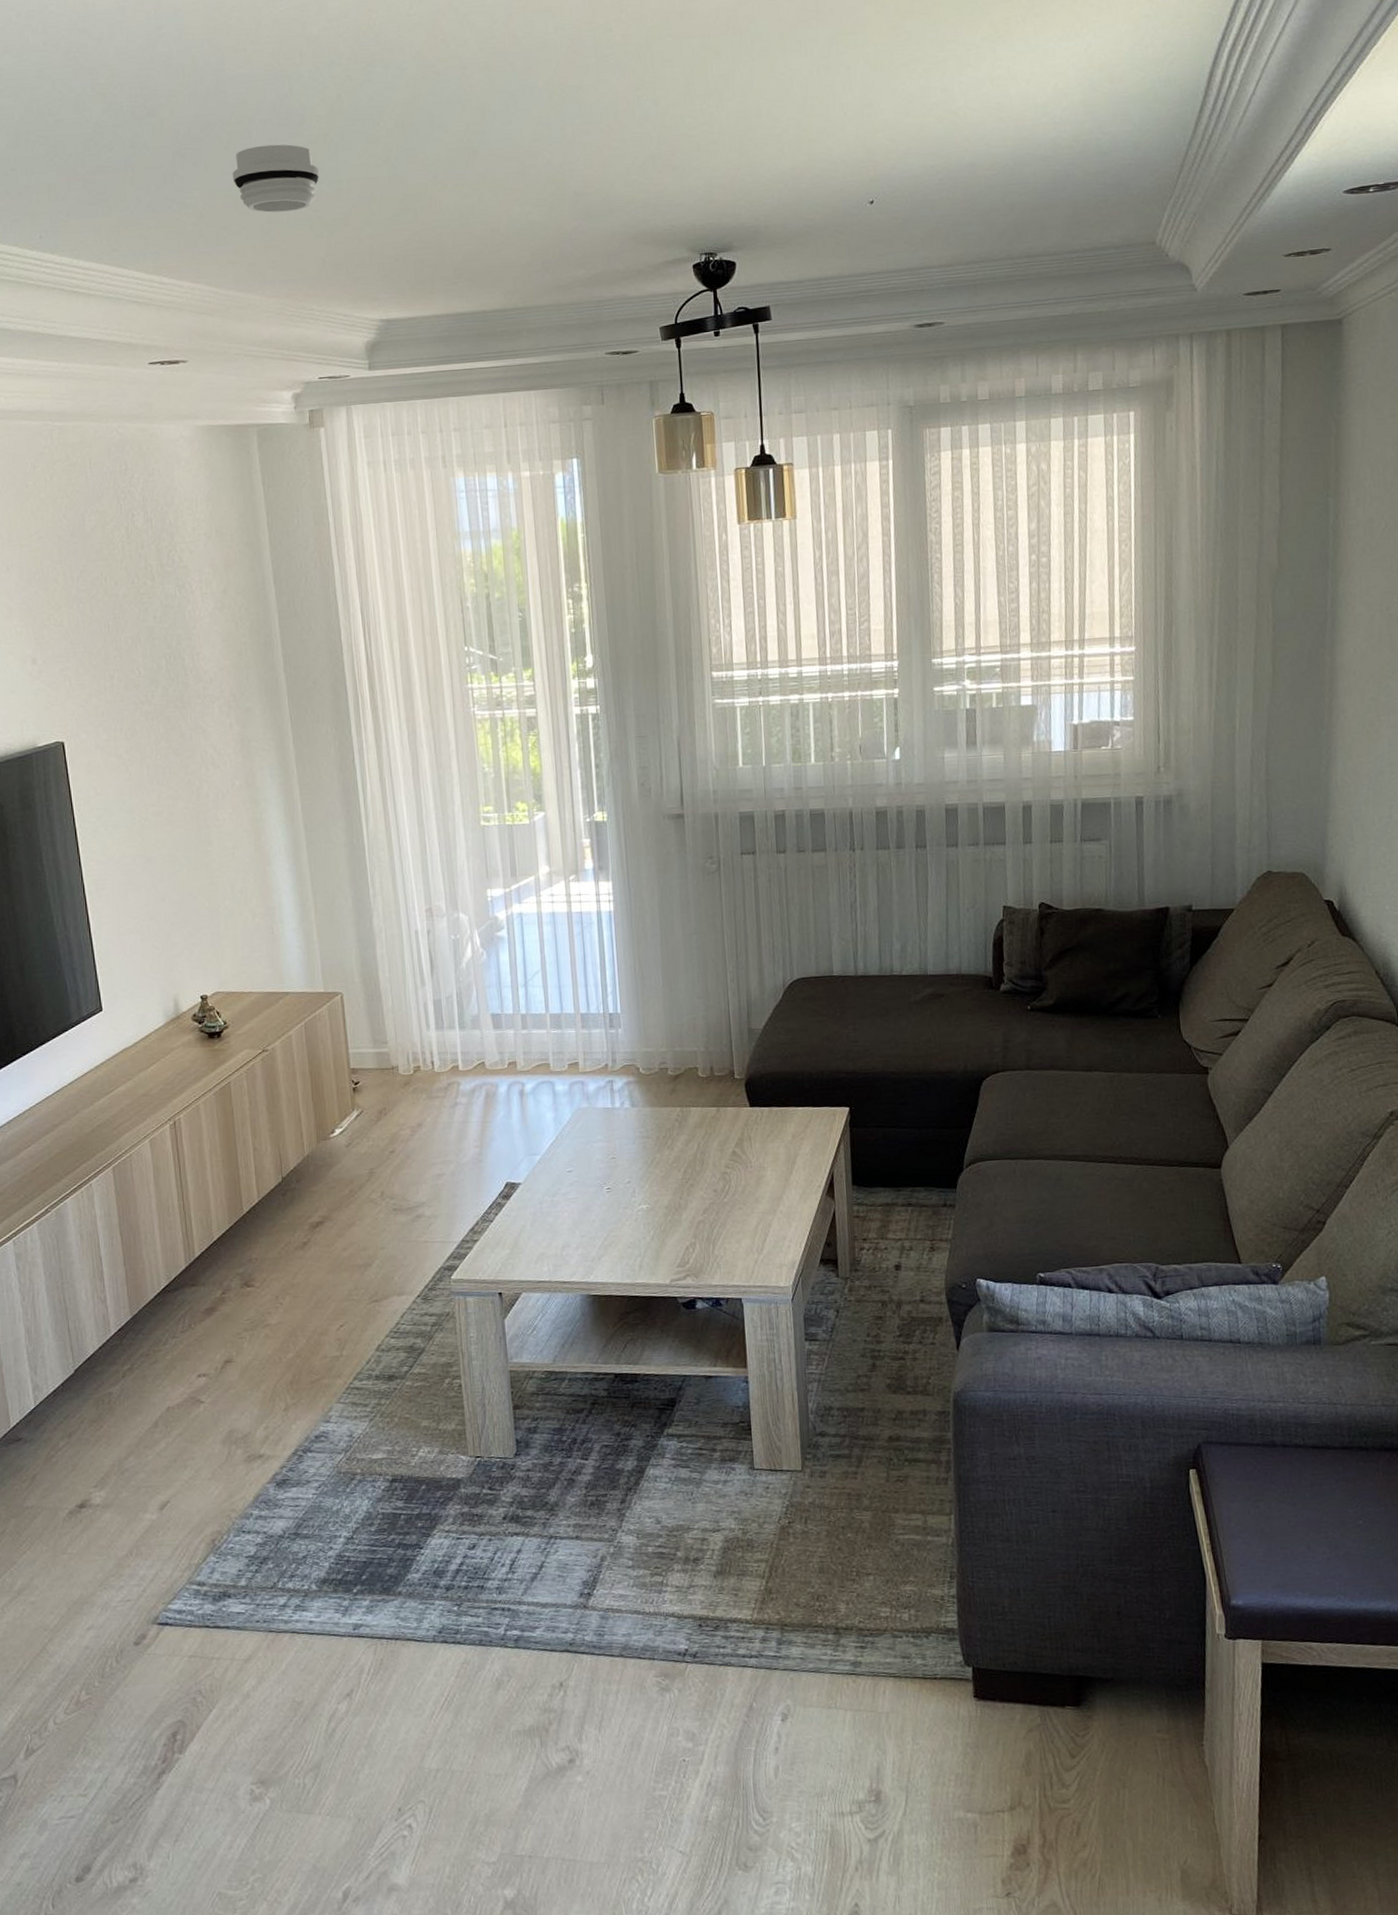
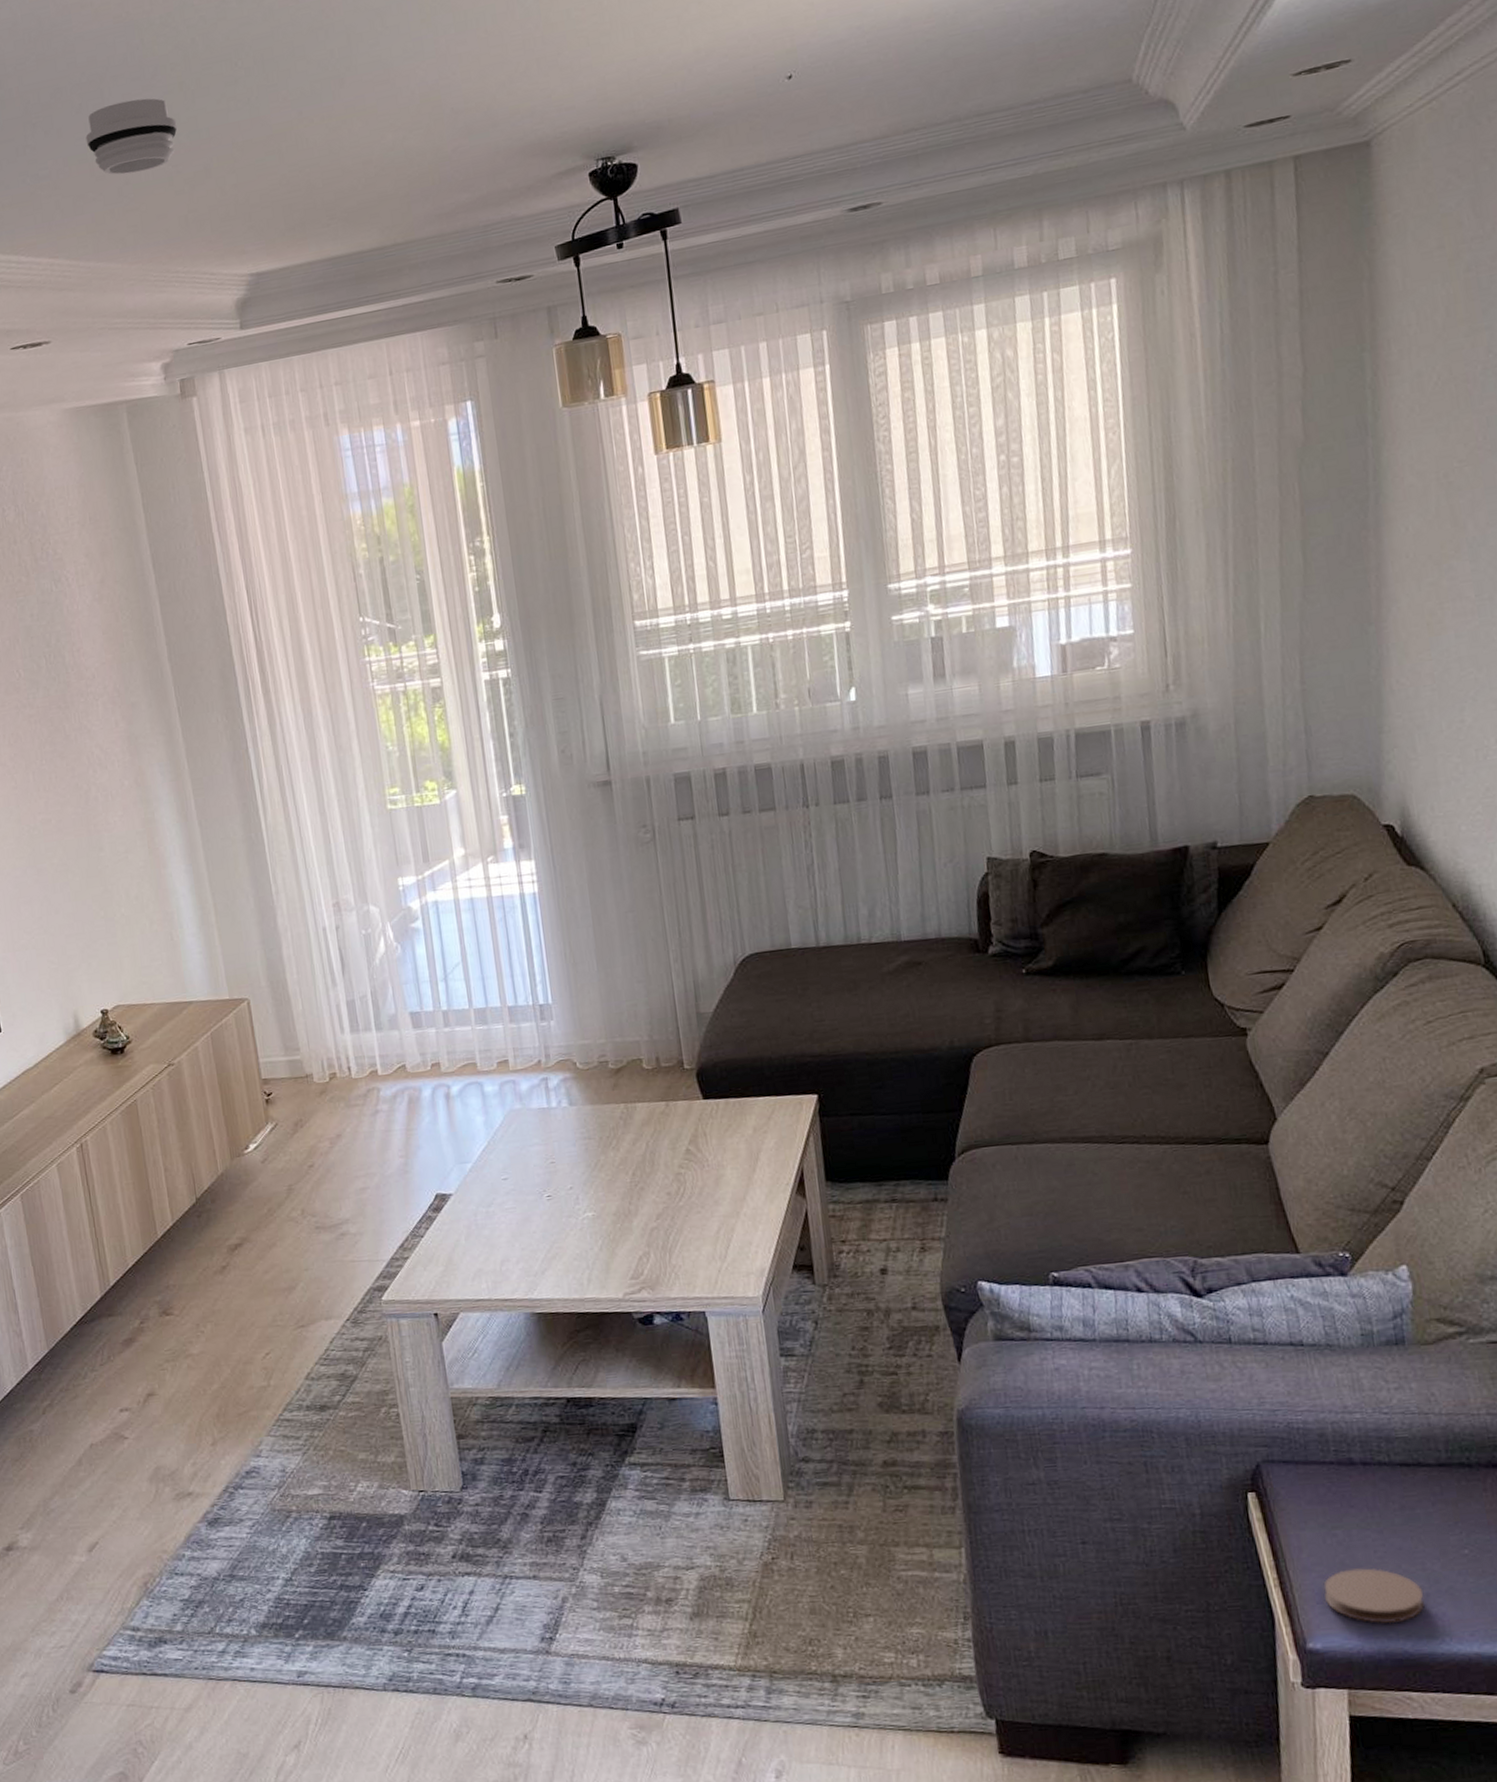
coaster: none [1246,1536,1326,1584] -> present [1323,1568,1424,1624]

